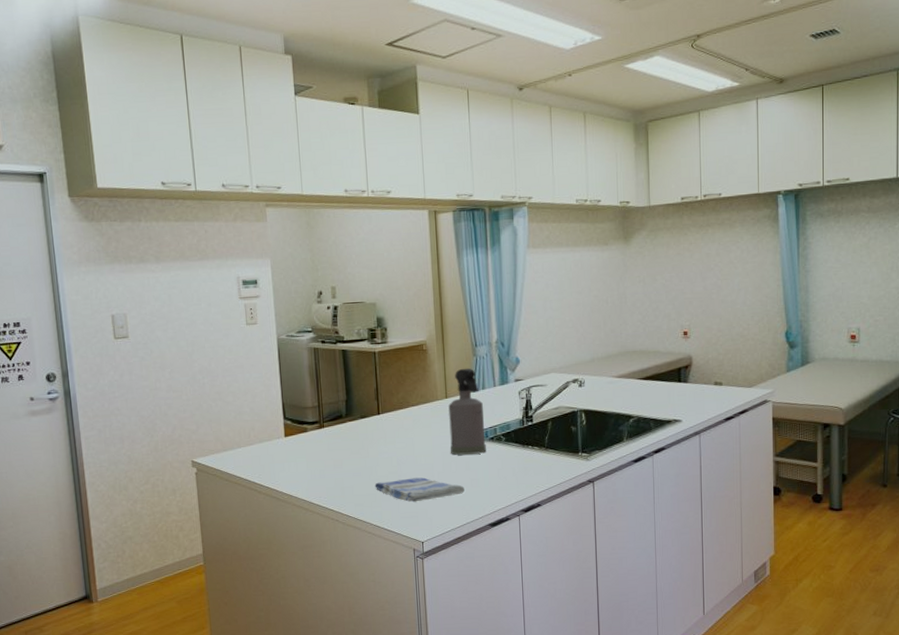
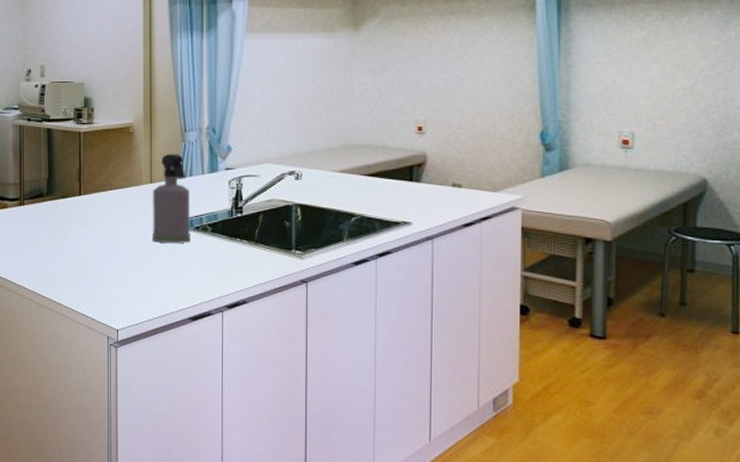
dish towel: present [375,477,466,502] -> none [71,263,166,288]

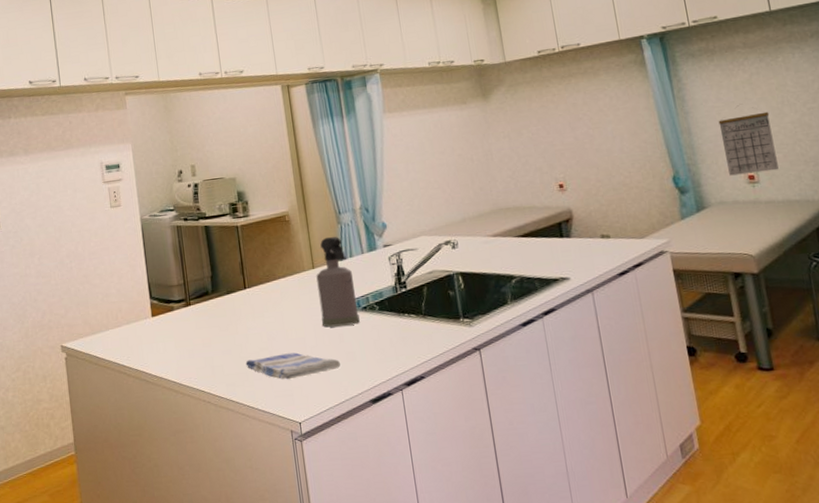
dish towel: none [71,263,166,288] -> present [245,352,341,380]
calendar: none [602,64,660,138] -> present [718,105,779,176]

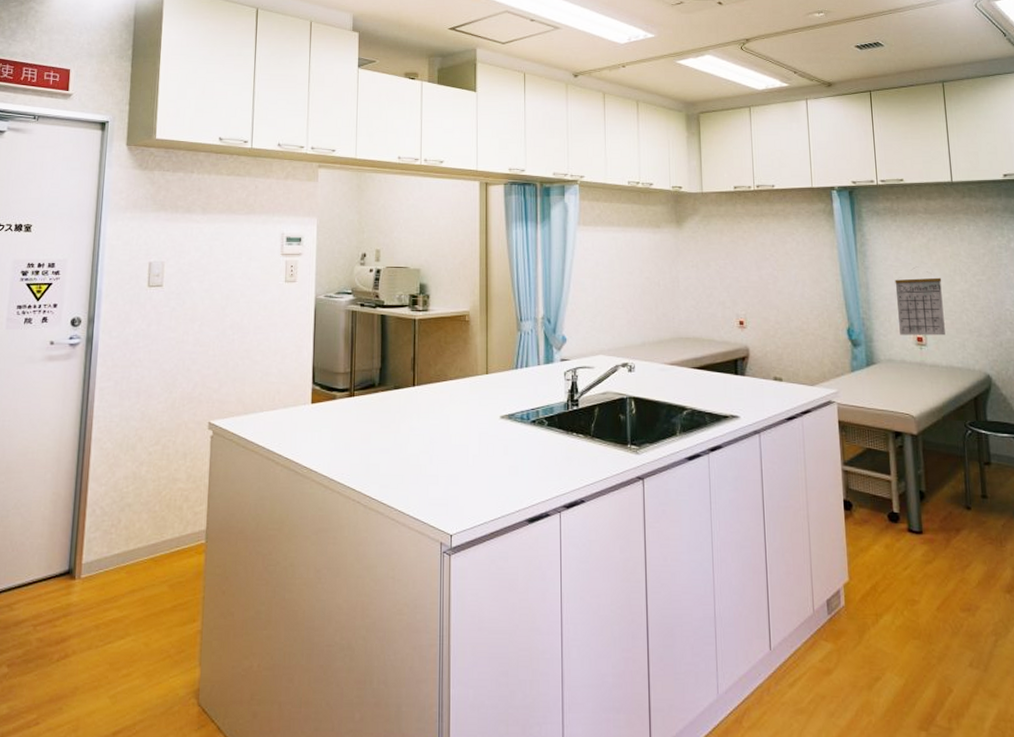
dish towel: present [245,352,341,380] -> none [403,459,502,488]
spray bottle: present [316,236,360,328] -> none [489,343,527,438]

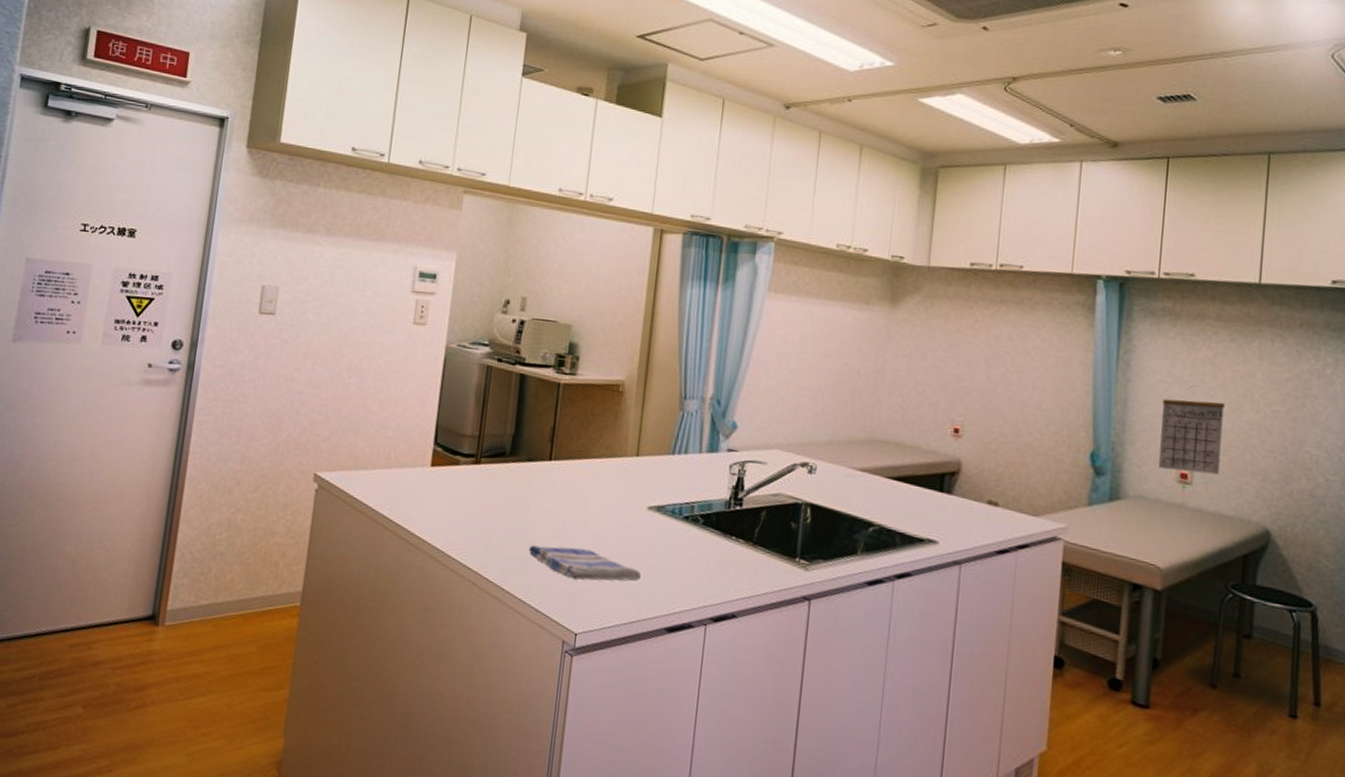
dish towel: none [403,459,502,488] -> present [529,545,642,582]

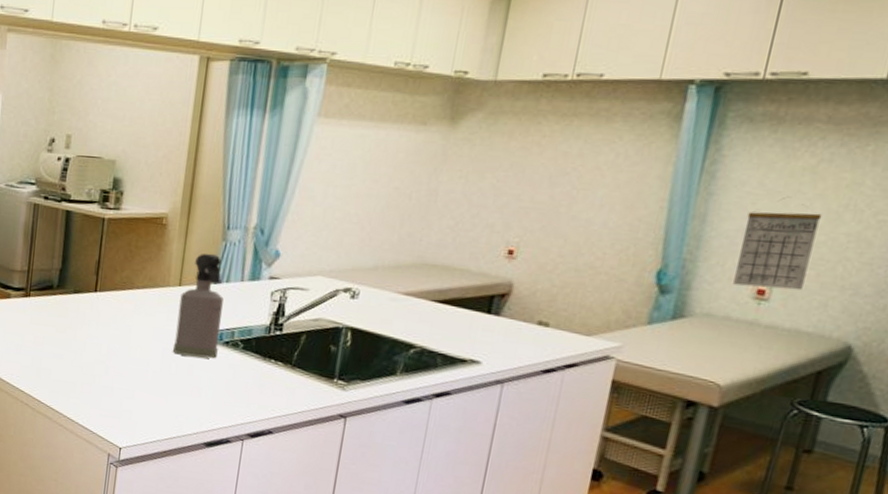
dish towel: present [529,545,642,582] -> none [76,370,183,402]
spray bottle: none [631,422,682,535] -> present [173,253,224,359]

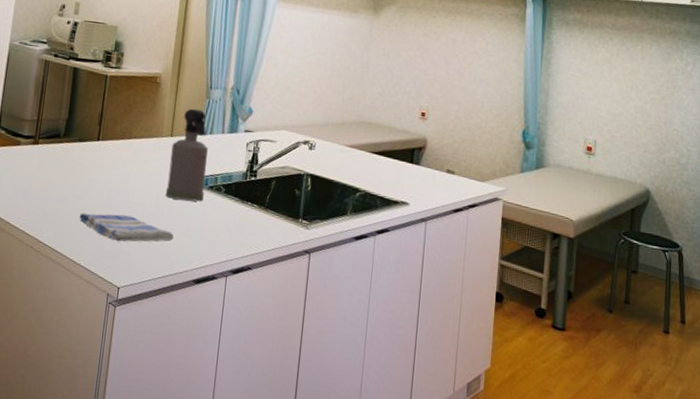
dish towel: none [76,370,183,402] -> present [79,213,174,243]
calendar: present [733,198,822,291] -> none [571,80,618,148]

